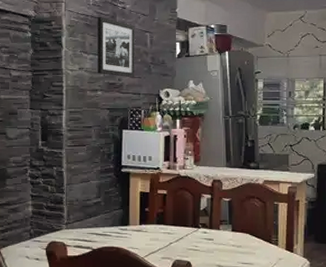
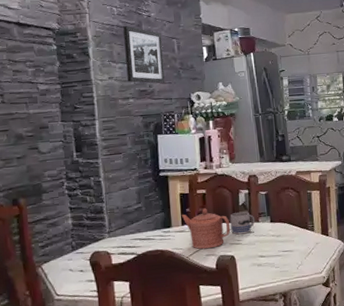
teapot: none [139,209,190,252] -> present [181,208,231,250]
mug: none [189,217,215,241] -> present [230,212,255,235]

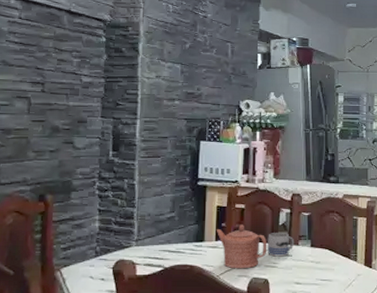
picture frame: present [123,26,165,83] -> none [175,25,216,87]

